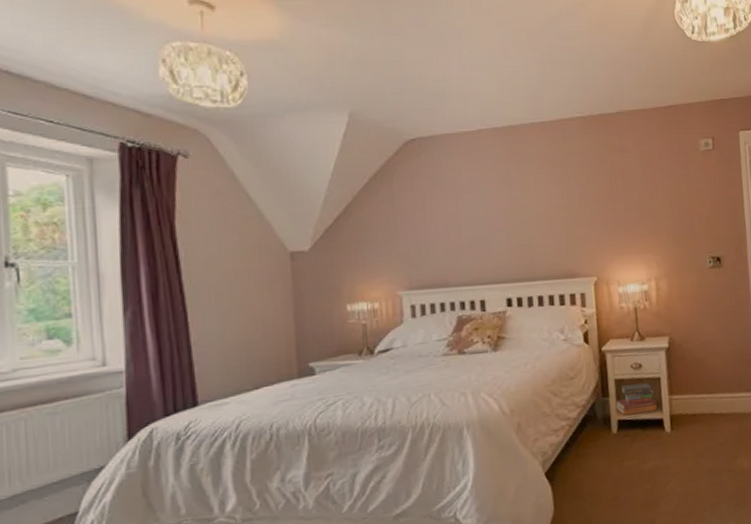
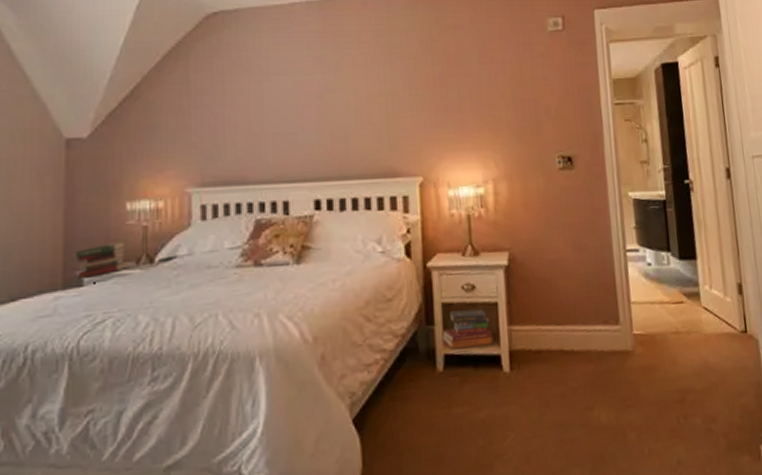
books: none [306,337,353,370] -> present [75,241,129,280]

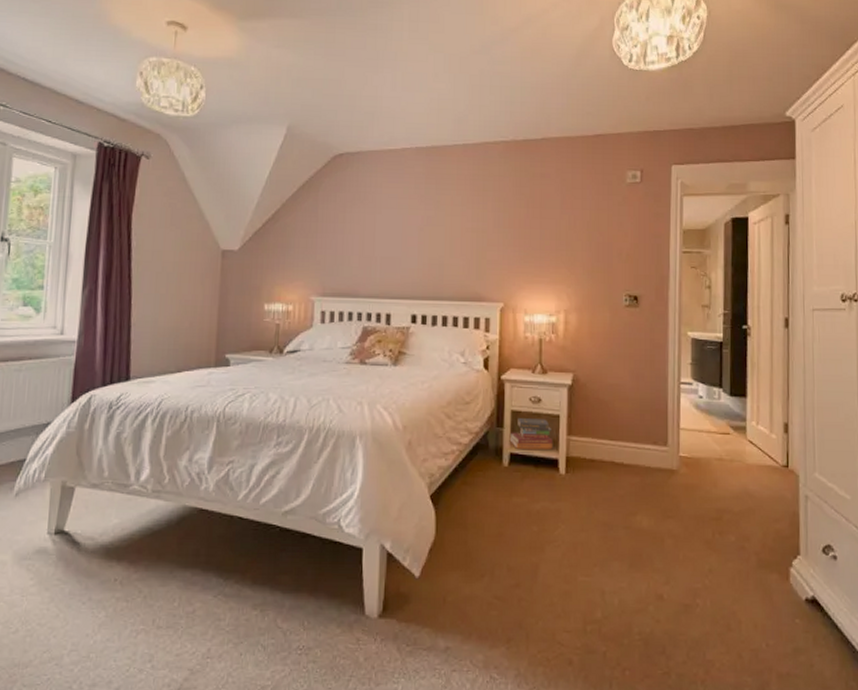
books: present [75,241,129,280] -> none [225,334,265,361]

